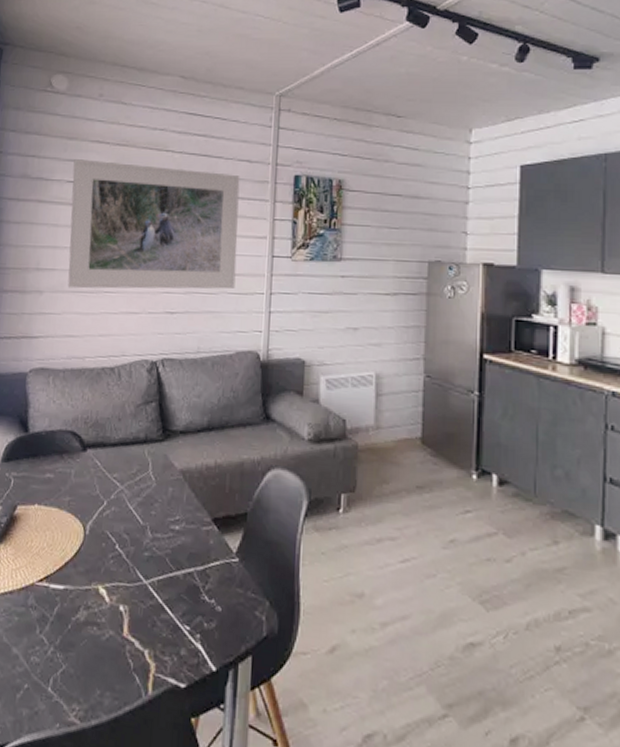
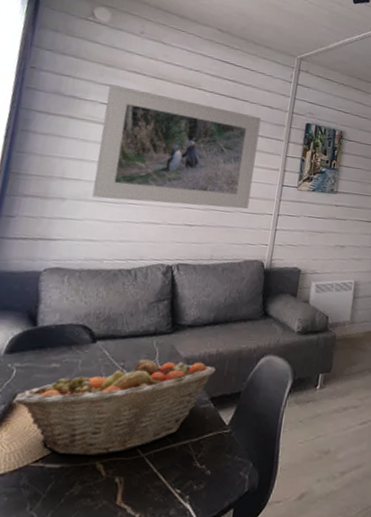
fruit basket: none [15,470,215,579] -> present [15,359,215,456]

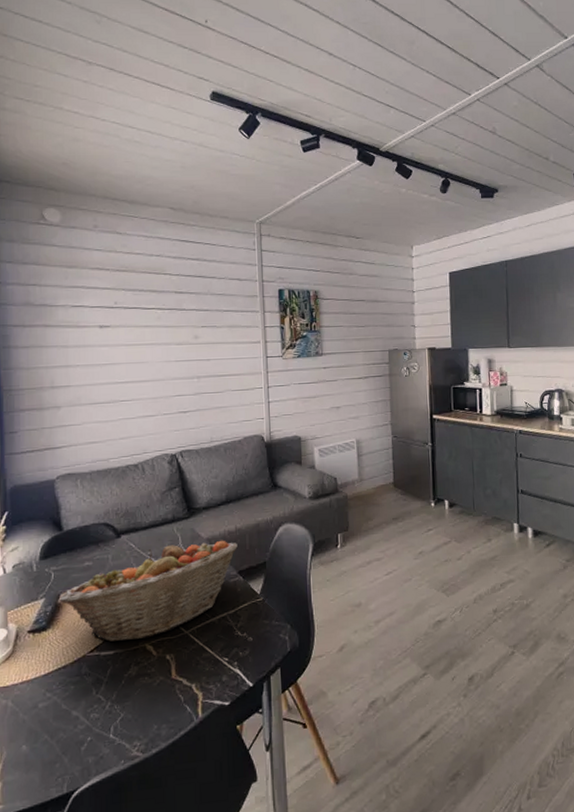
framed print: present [92,84,262,209] -> none [76,285,238,401]

